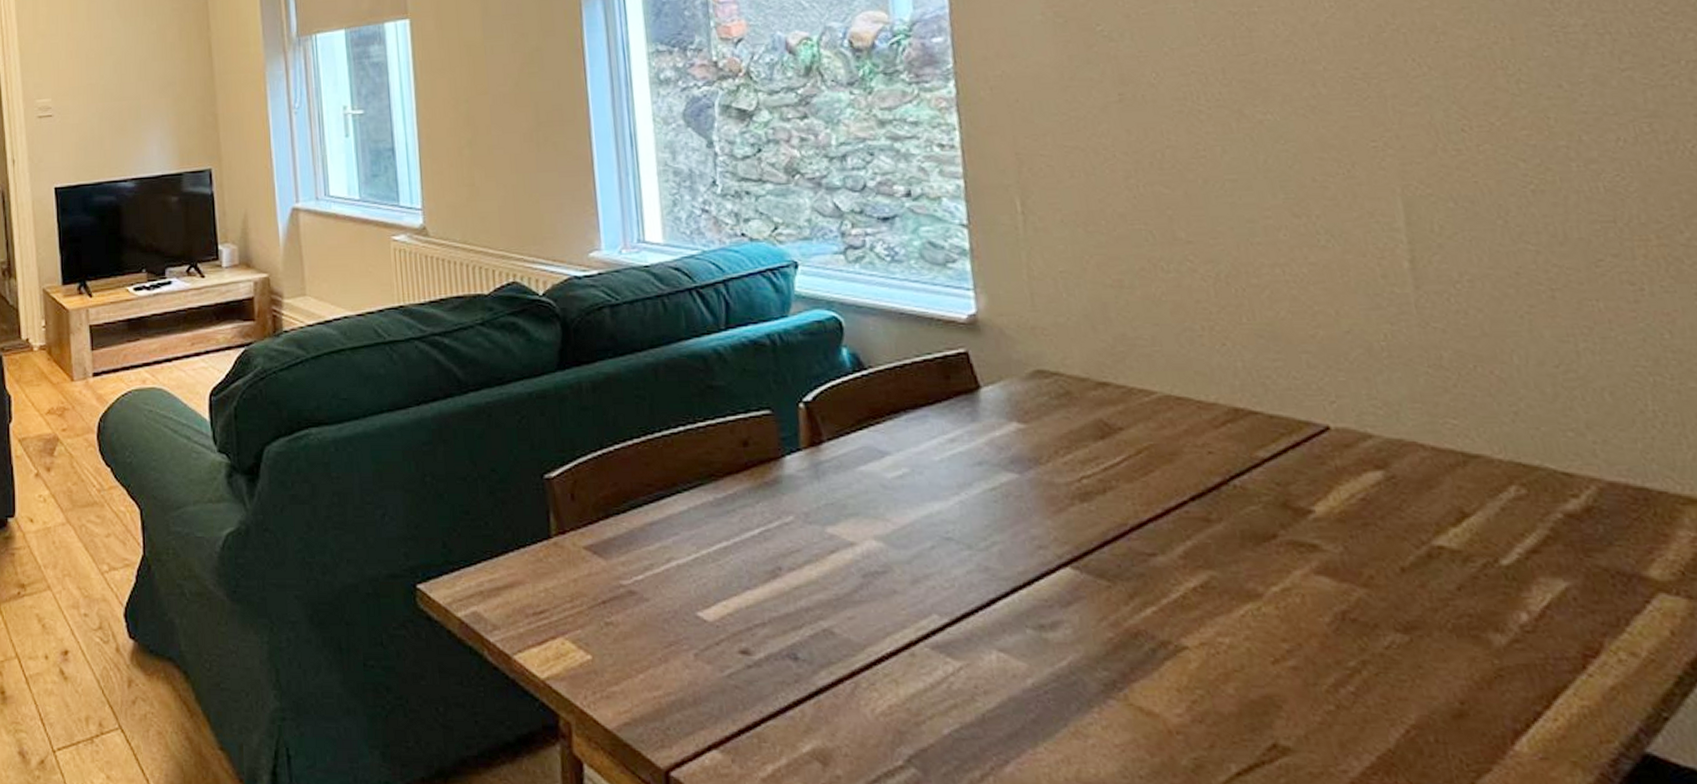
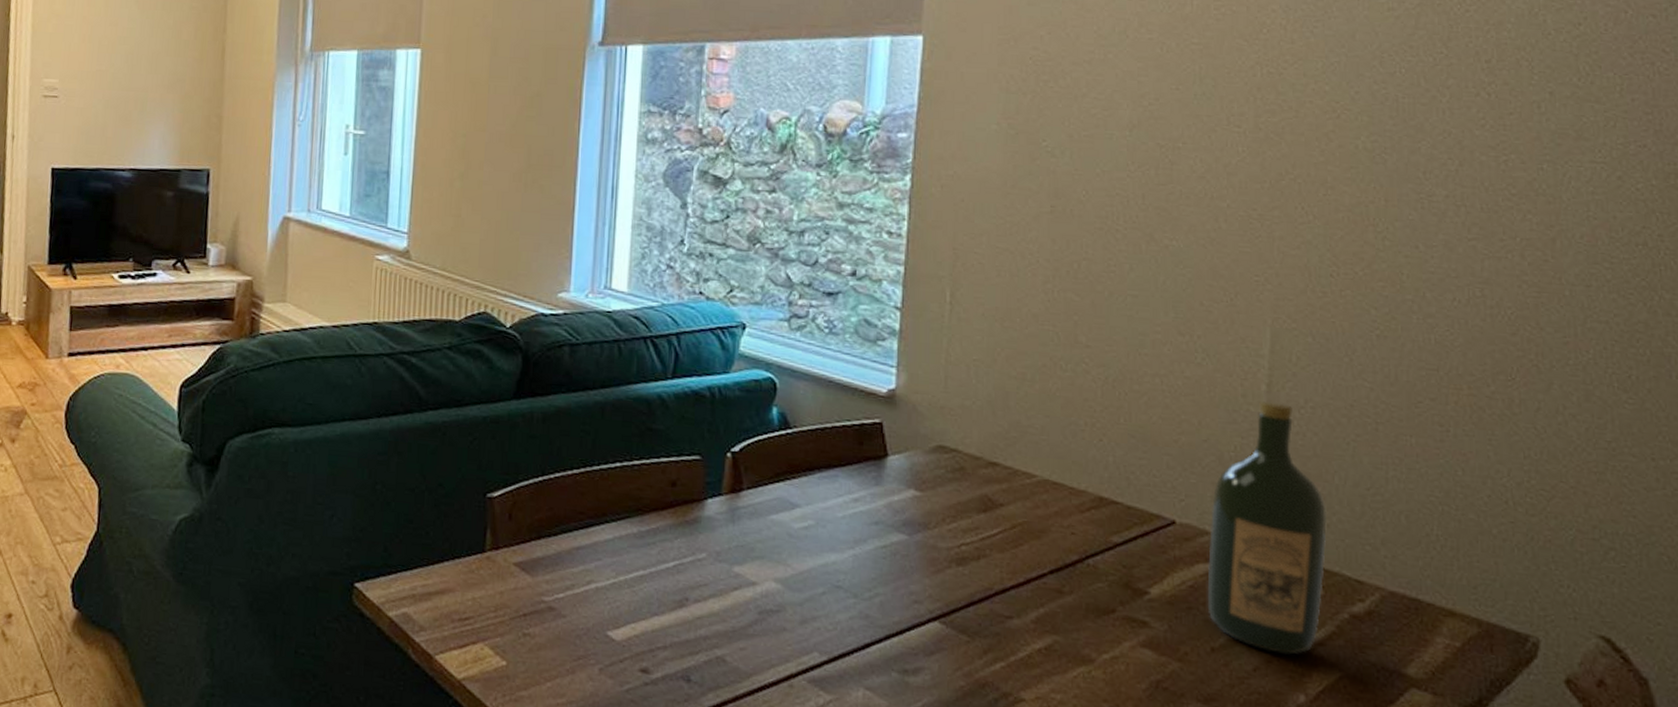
wine bottle: none [1368,279,1527,567] -> present [1207,400,1327,655]

